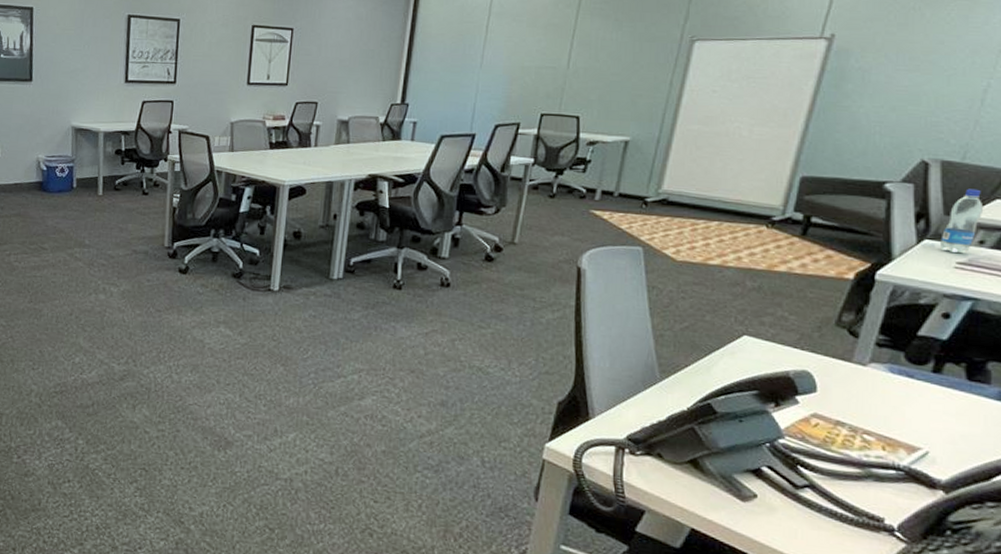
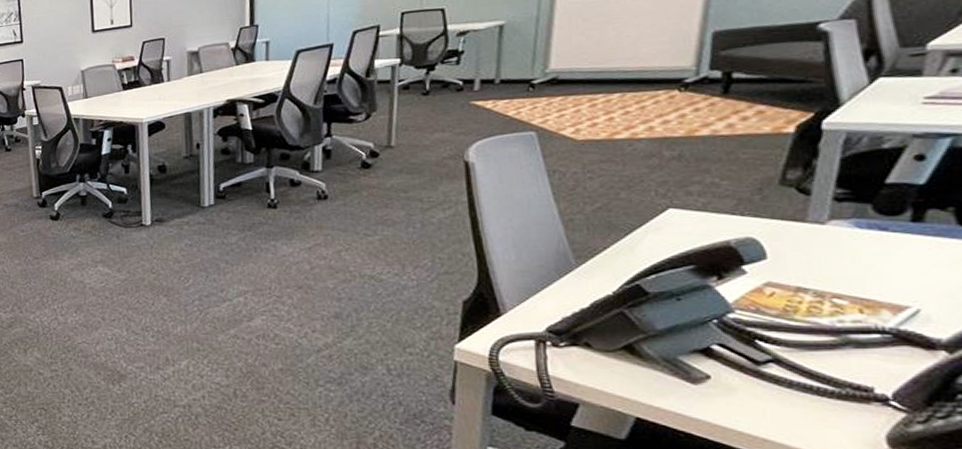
bottle: present [939,188,984,254] -> none [899,13,952,88]

